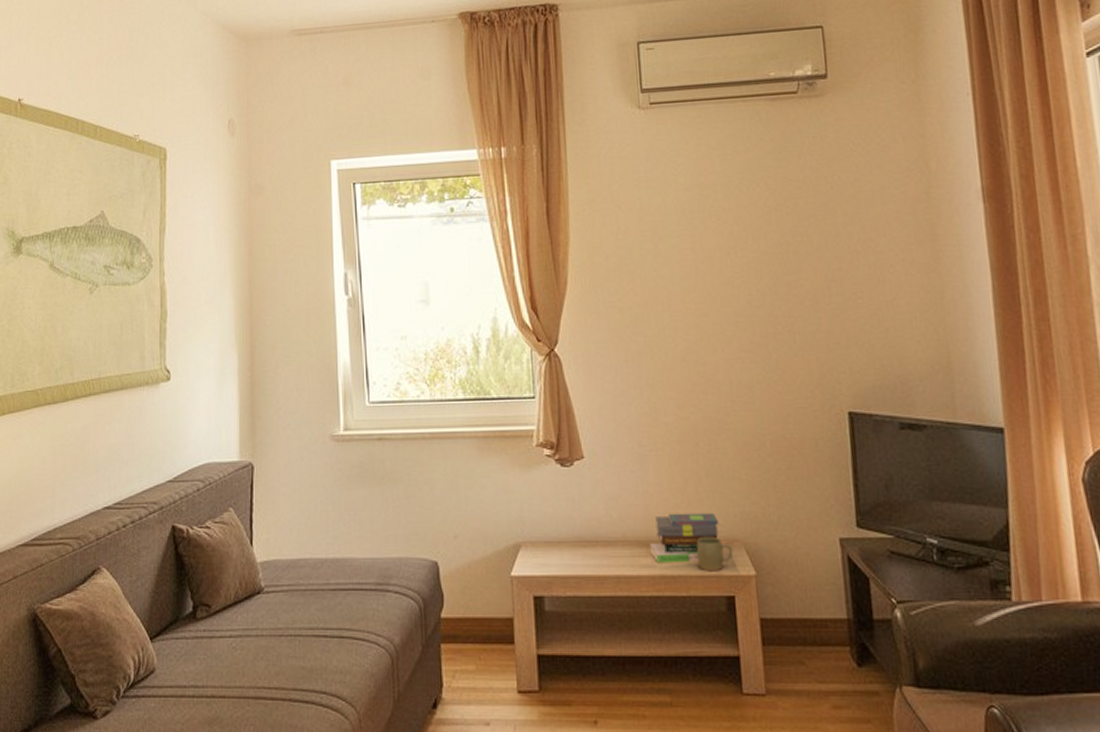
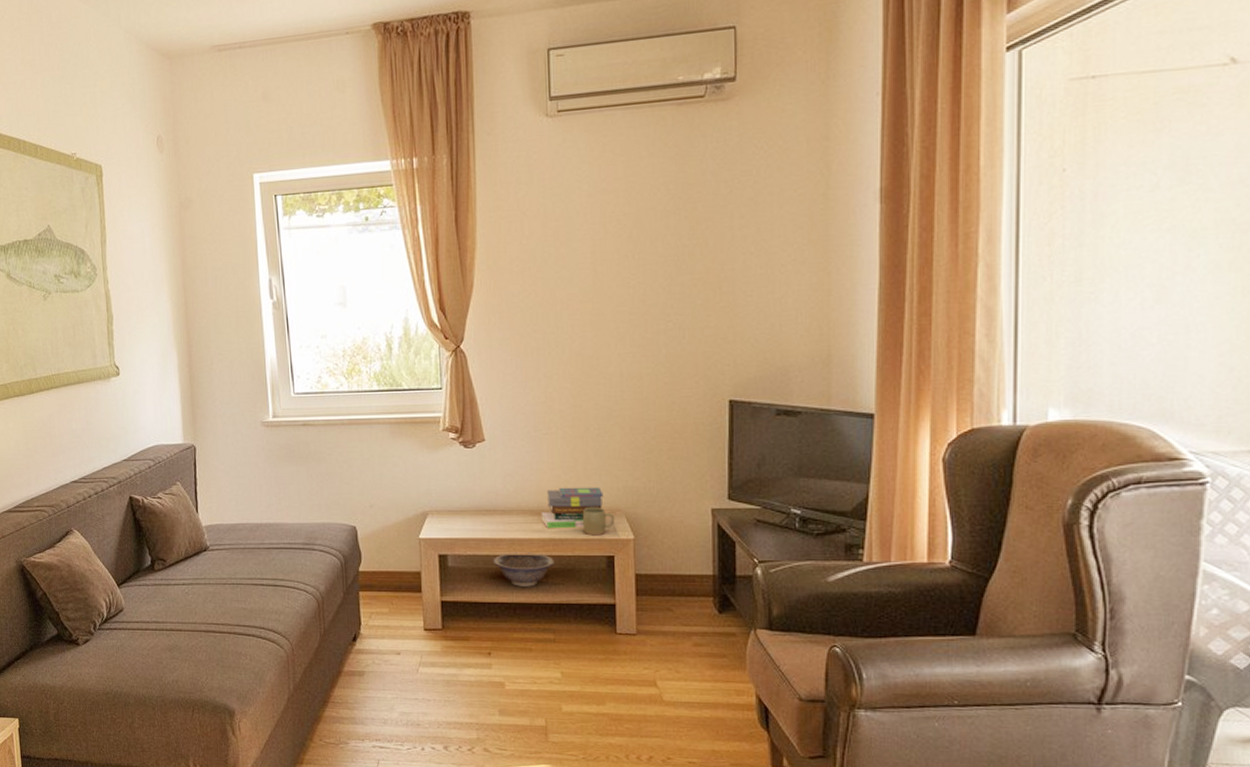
decorative bowl: none [596,593,667,635] -> present [492,552,554,587]

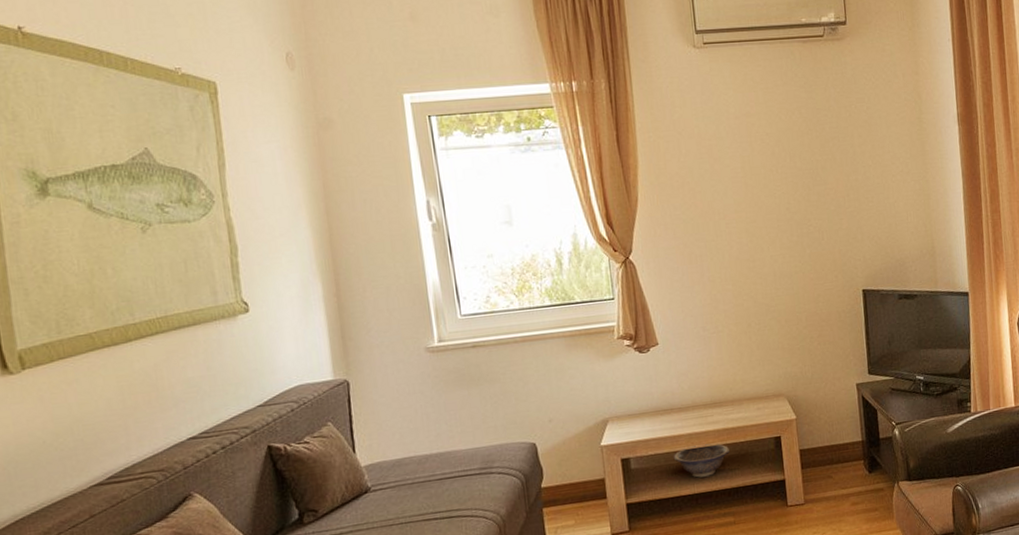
books: present [541,487,604,529] -> none [714,376,768,420]
mug: present [582,506,615,536] -> none [750,394,779,421]

